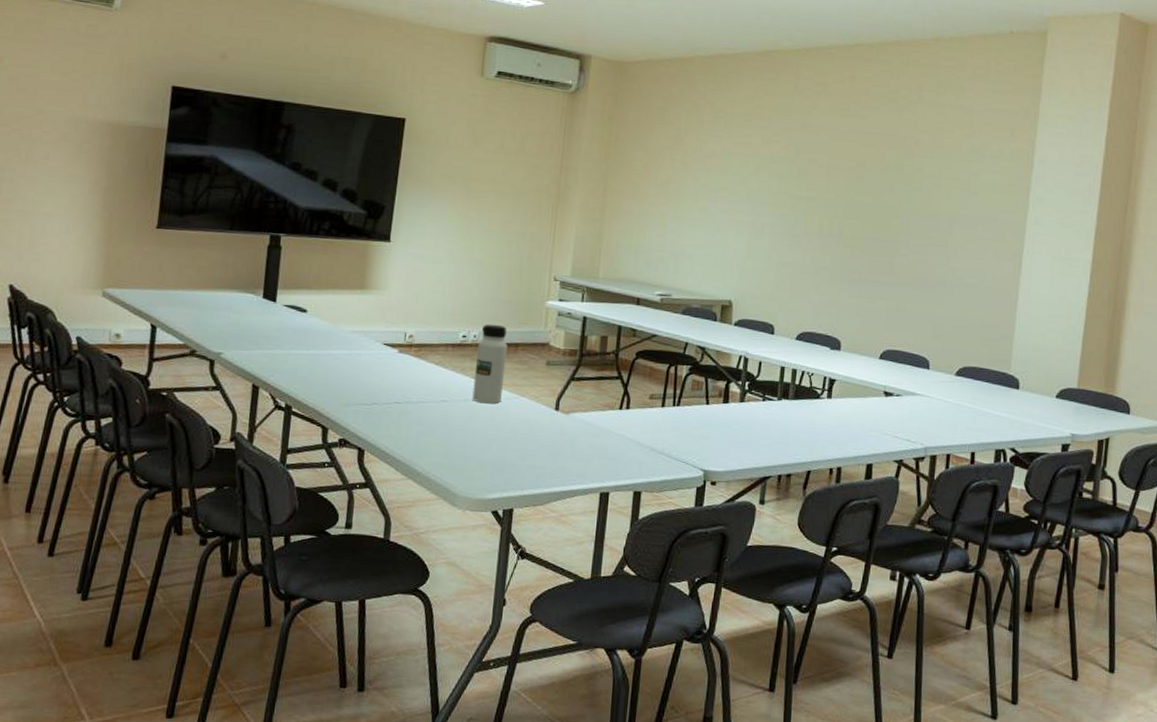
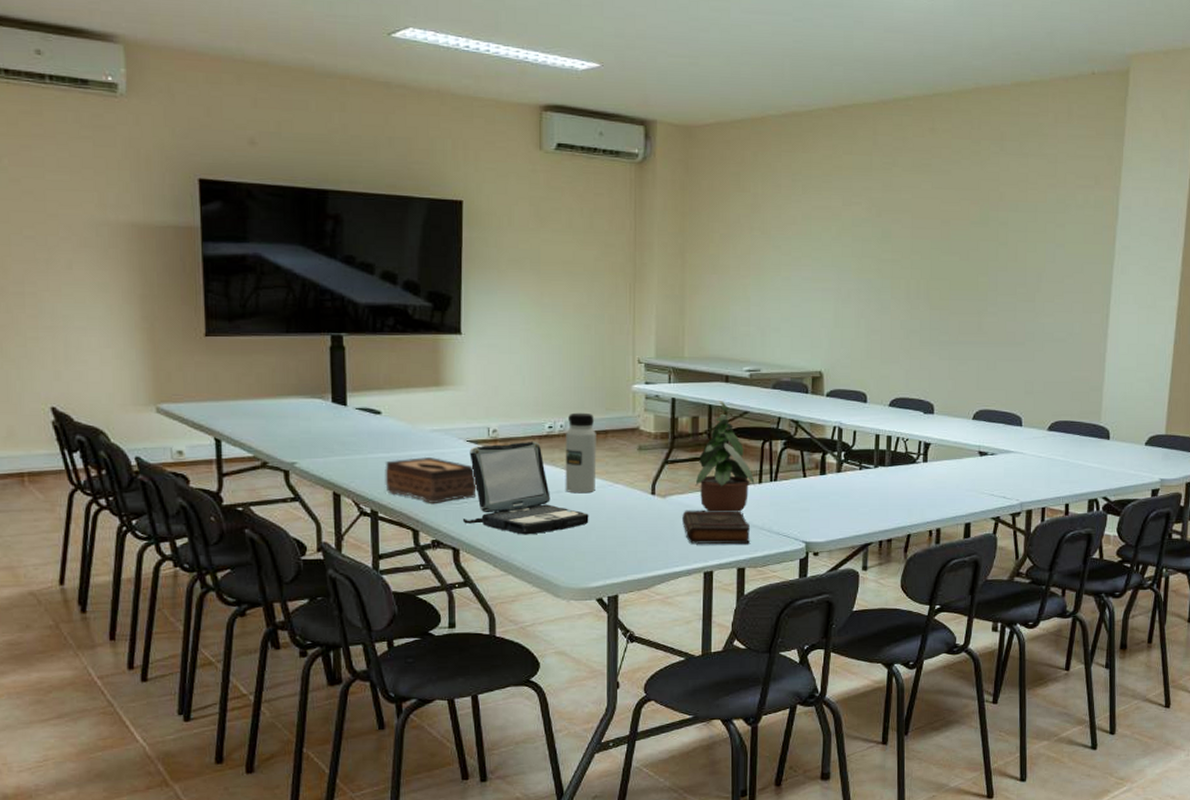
tissue box: none [302,356,389,403] -> present [385,456,477,503]
laptop: none [370,348,493,441] -> present [462,441,589,535]
book: none [583,428,650,468] -> present [682,510,751,545]
potted plant: none [599,322,658,434] -> present [695,401,755,512]

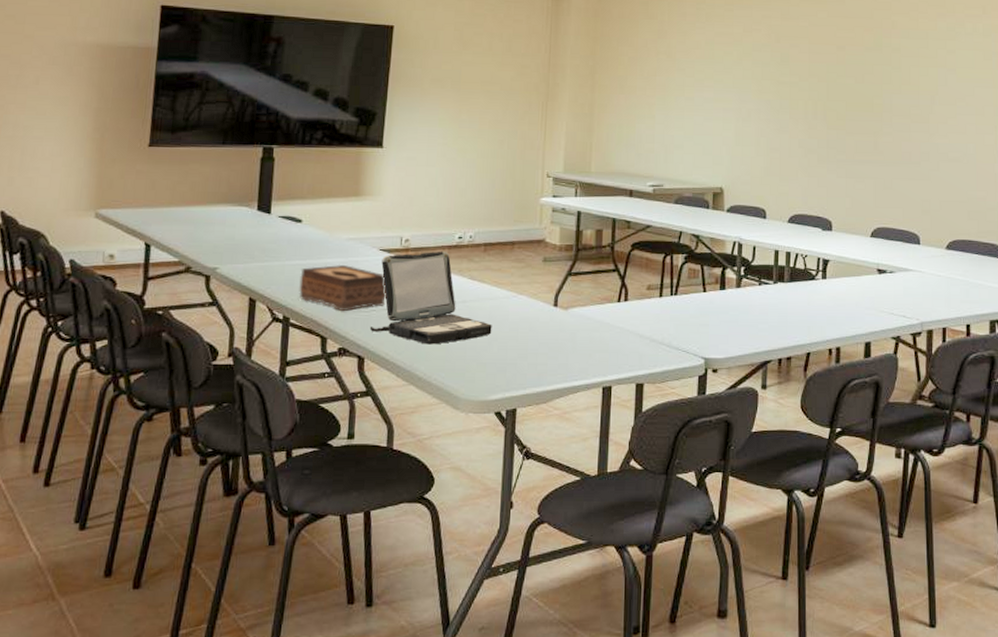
water bottle: present [565,412,597,494] -> none [470,224,504,304]
book: present [682,510,751,545] -> none [583,322,651,359]
potted plant: present [695,401,755,512] -> none [597,214,656,326]

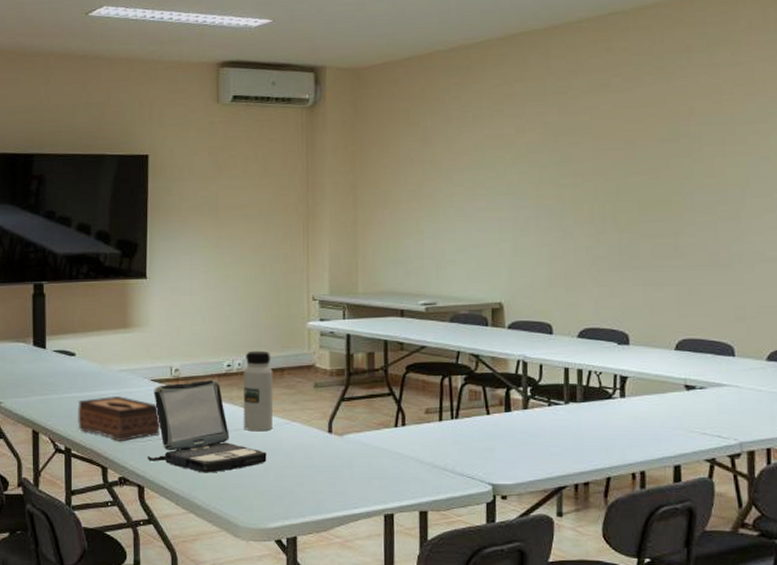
water bottle: none [470,224,504,304] -> present [243,350,274,432]

